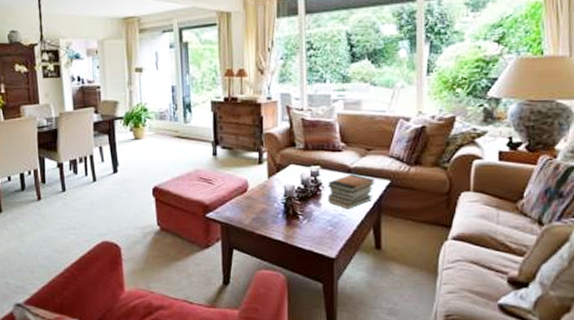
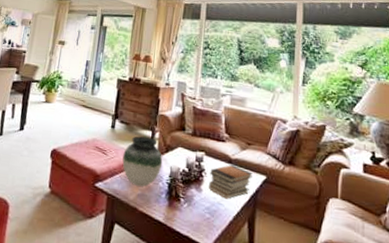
vase: none [231,159,275,210] -> present [122,136,163,187]

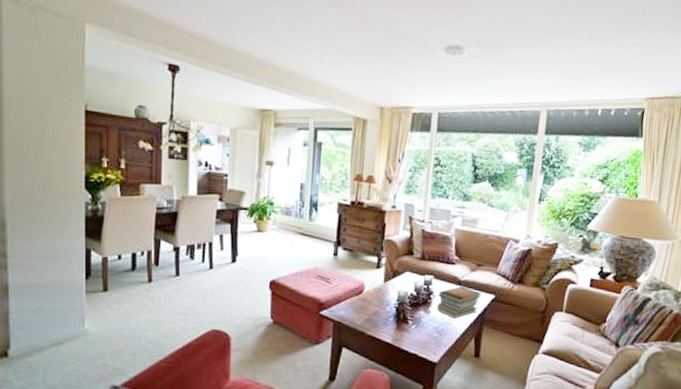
vase: present [122,136,163,187] -> none [347,262,390,312]

